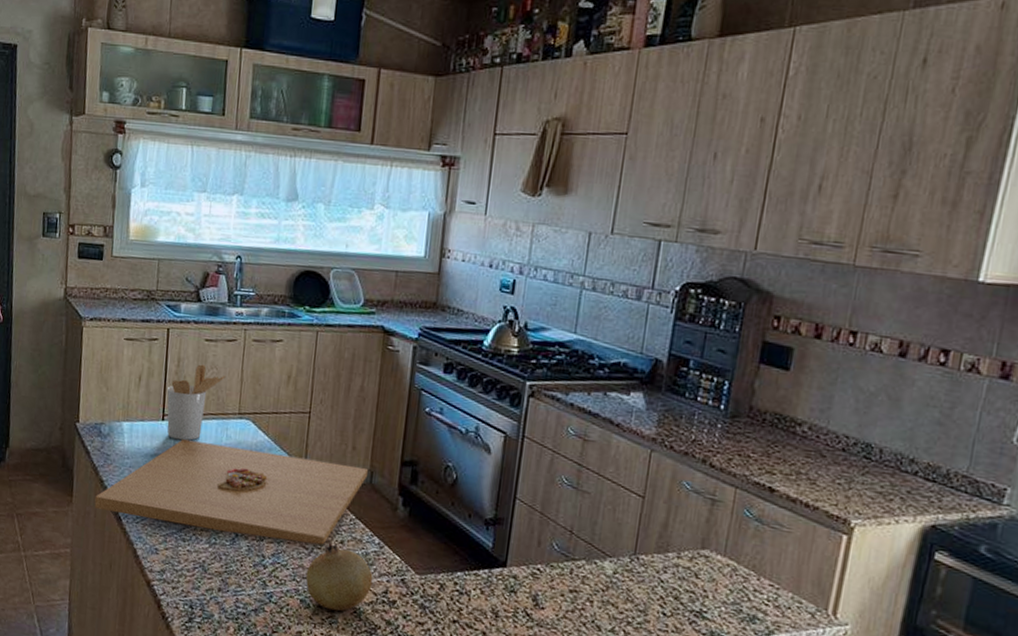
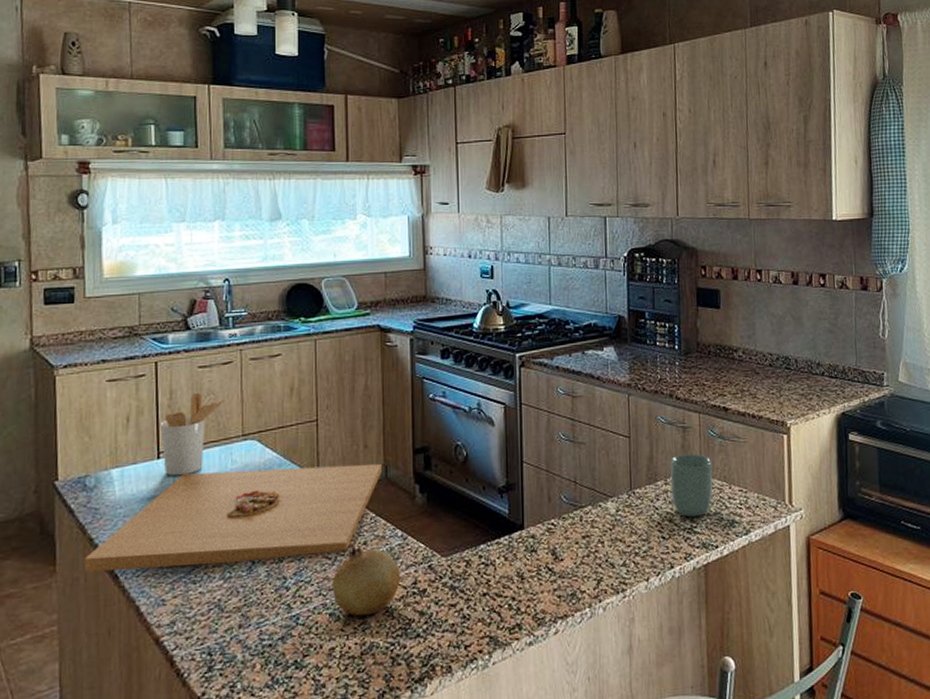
cup: none [682,528,742,603] -> present [670,454,713,518]

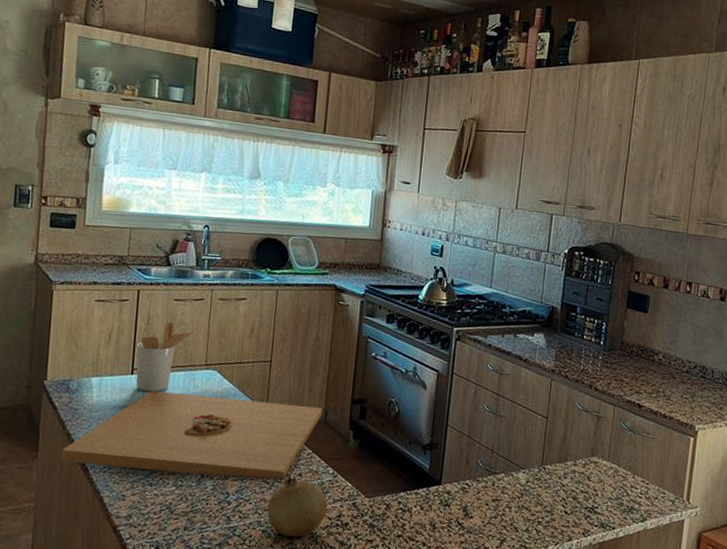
cup: present [670,454,713,518] -> none [578,440,620,499]

